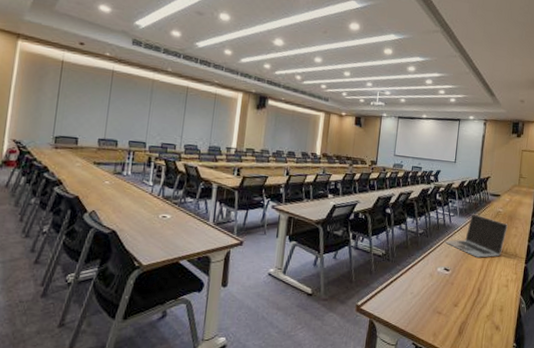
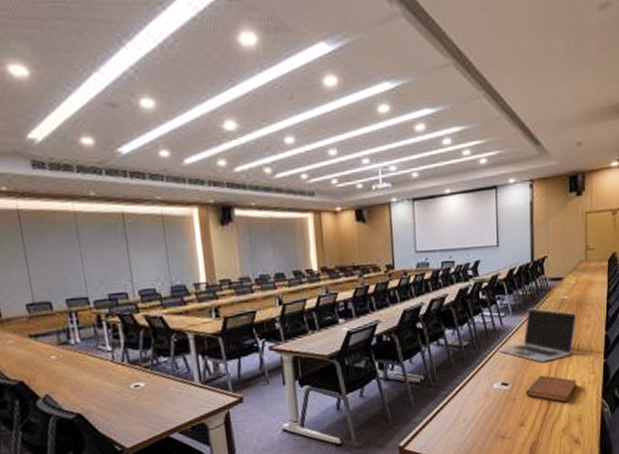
notebook: none [462,267,502,294] -> present [526,375,577,403]

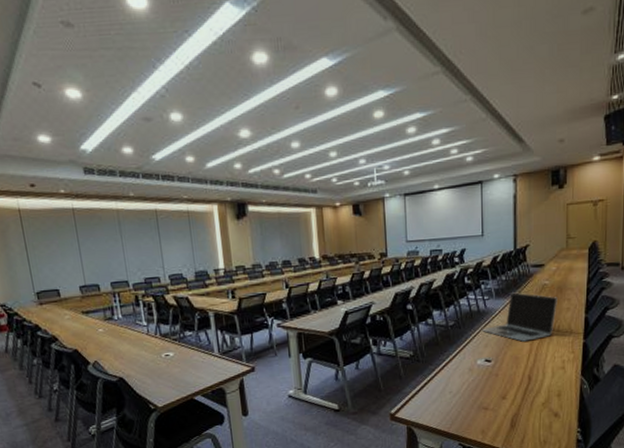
notebook: present [526,375,577,403] -> none [508,353,557,379]

